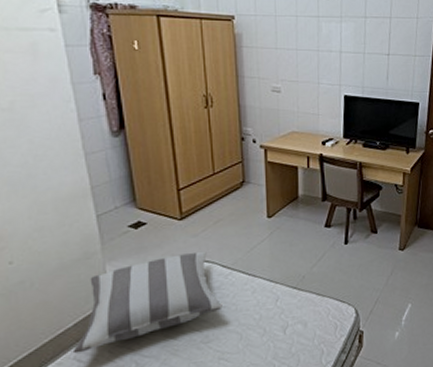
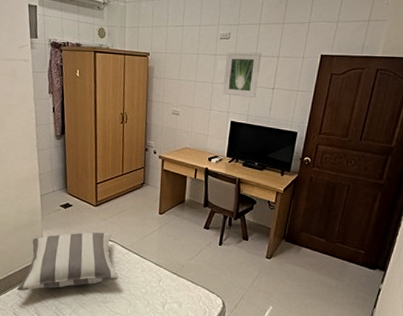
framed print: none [330,12,372,66] -> present [222,52,262,97]

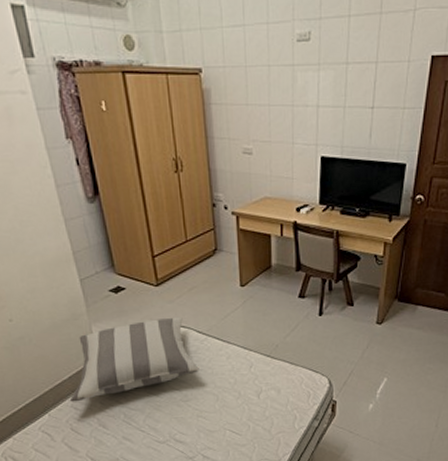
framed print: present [222,52,262,97] -> none [306,57,354,122]

